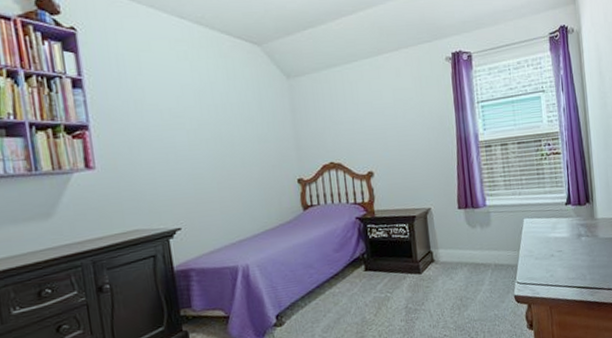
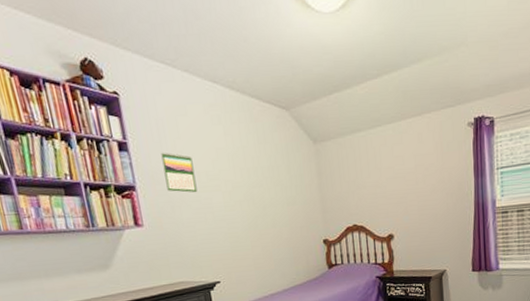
calendar: none [119,88,159,131] -> present [161,152,198,193]

